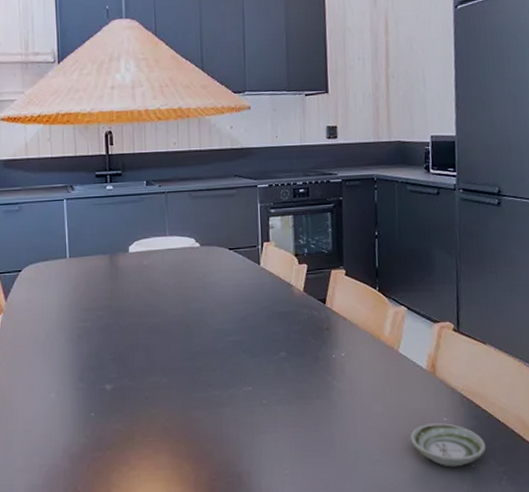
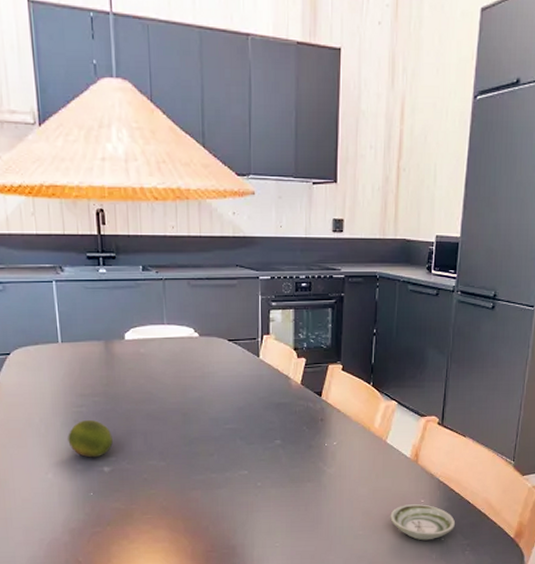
fruit: none [72,334,115,375] -> present [68,419,113,458]

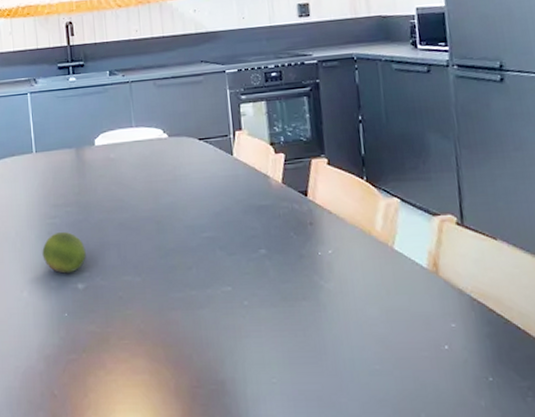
saucer: present [390,504,456,541] -> none [413,329,506,380]

